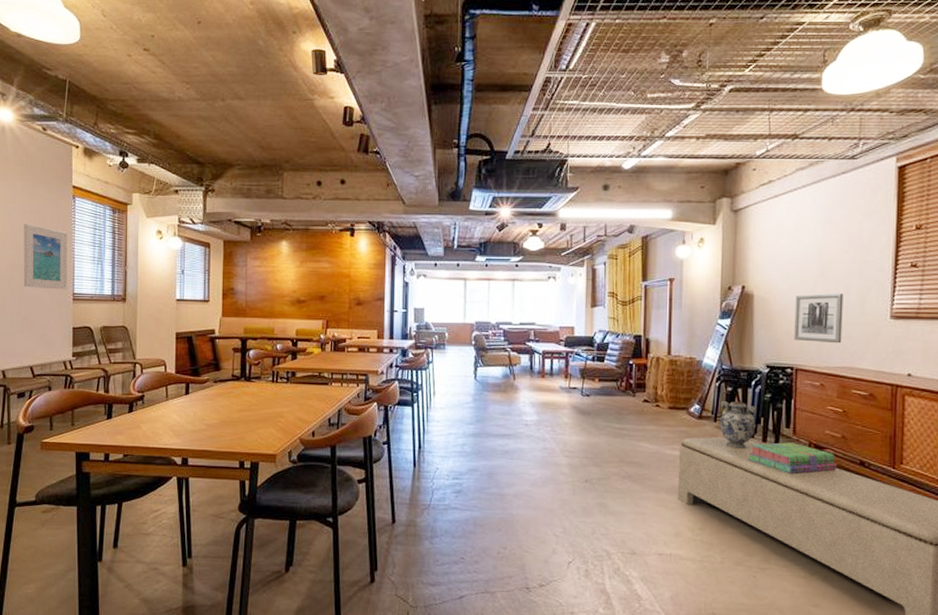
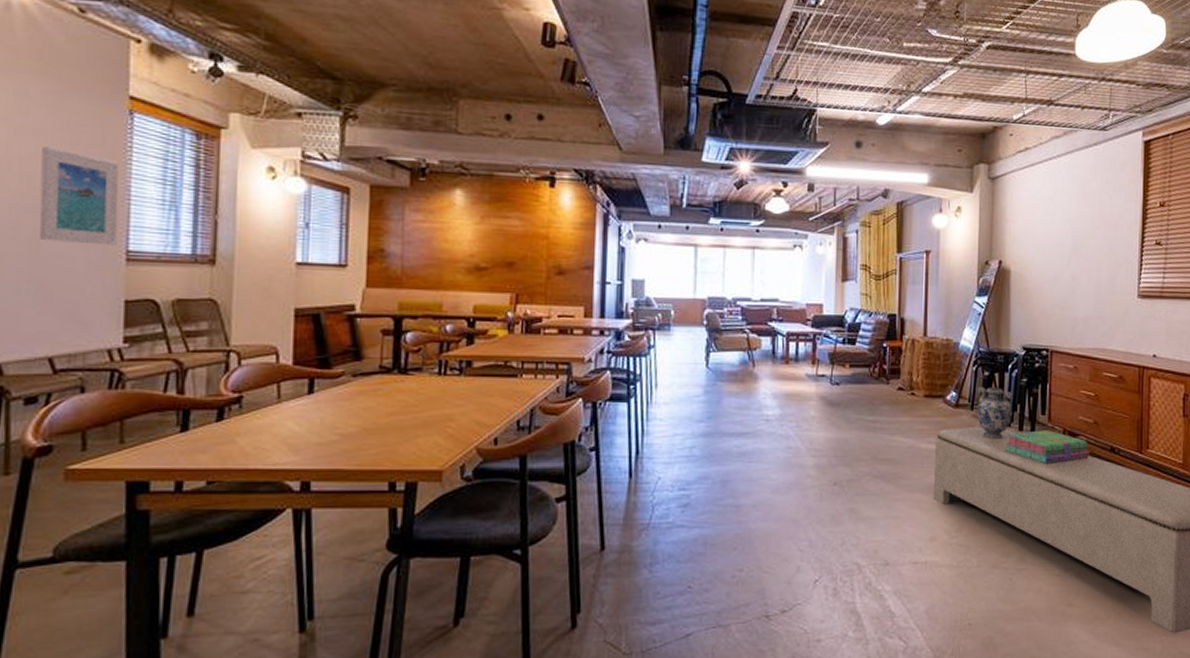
wall art: present [794,293,843,344] -> none [1049,270,1095,324]

